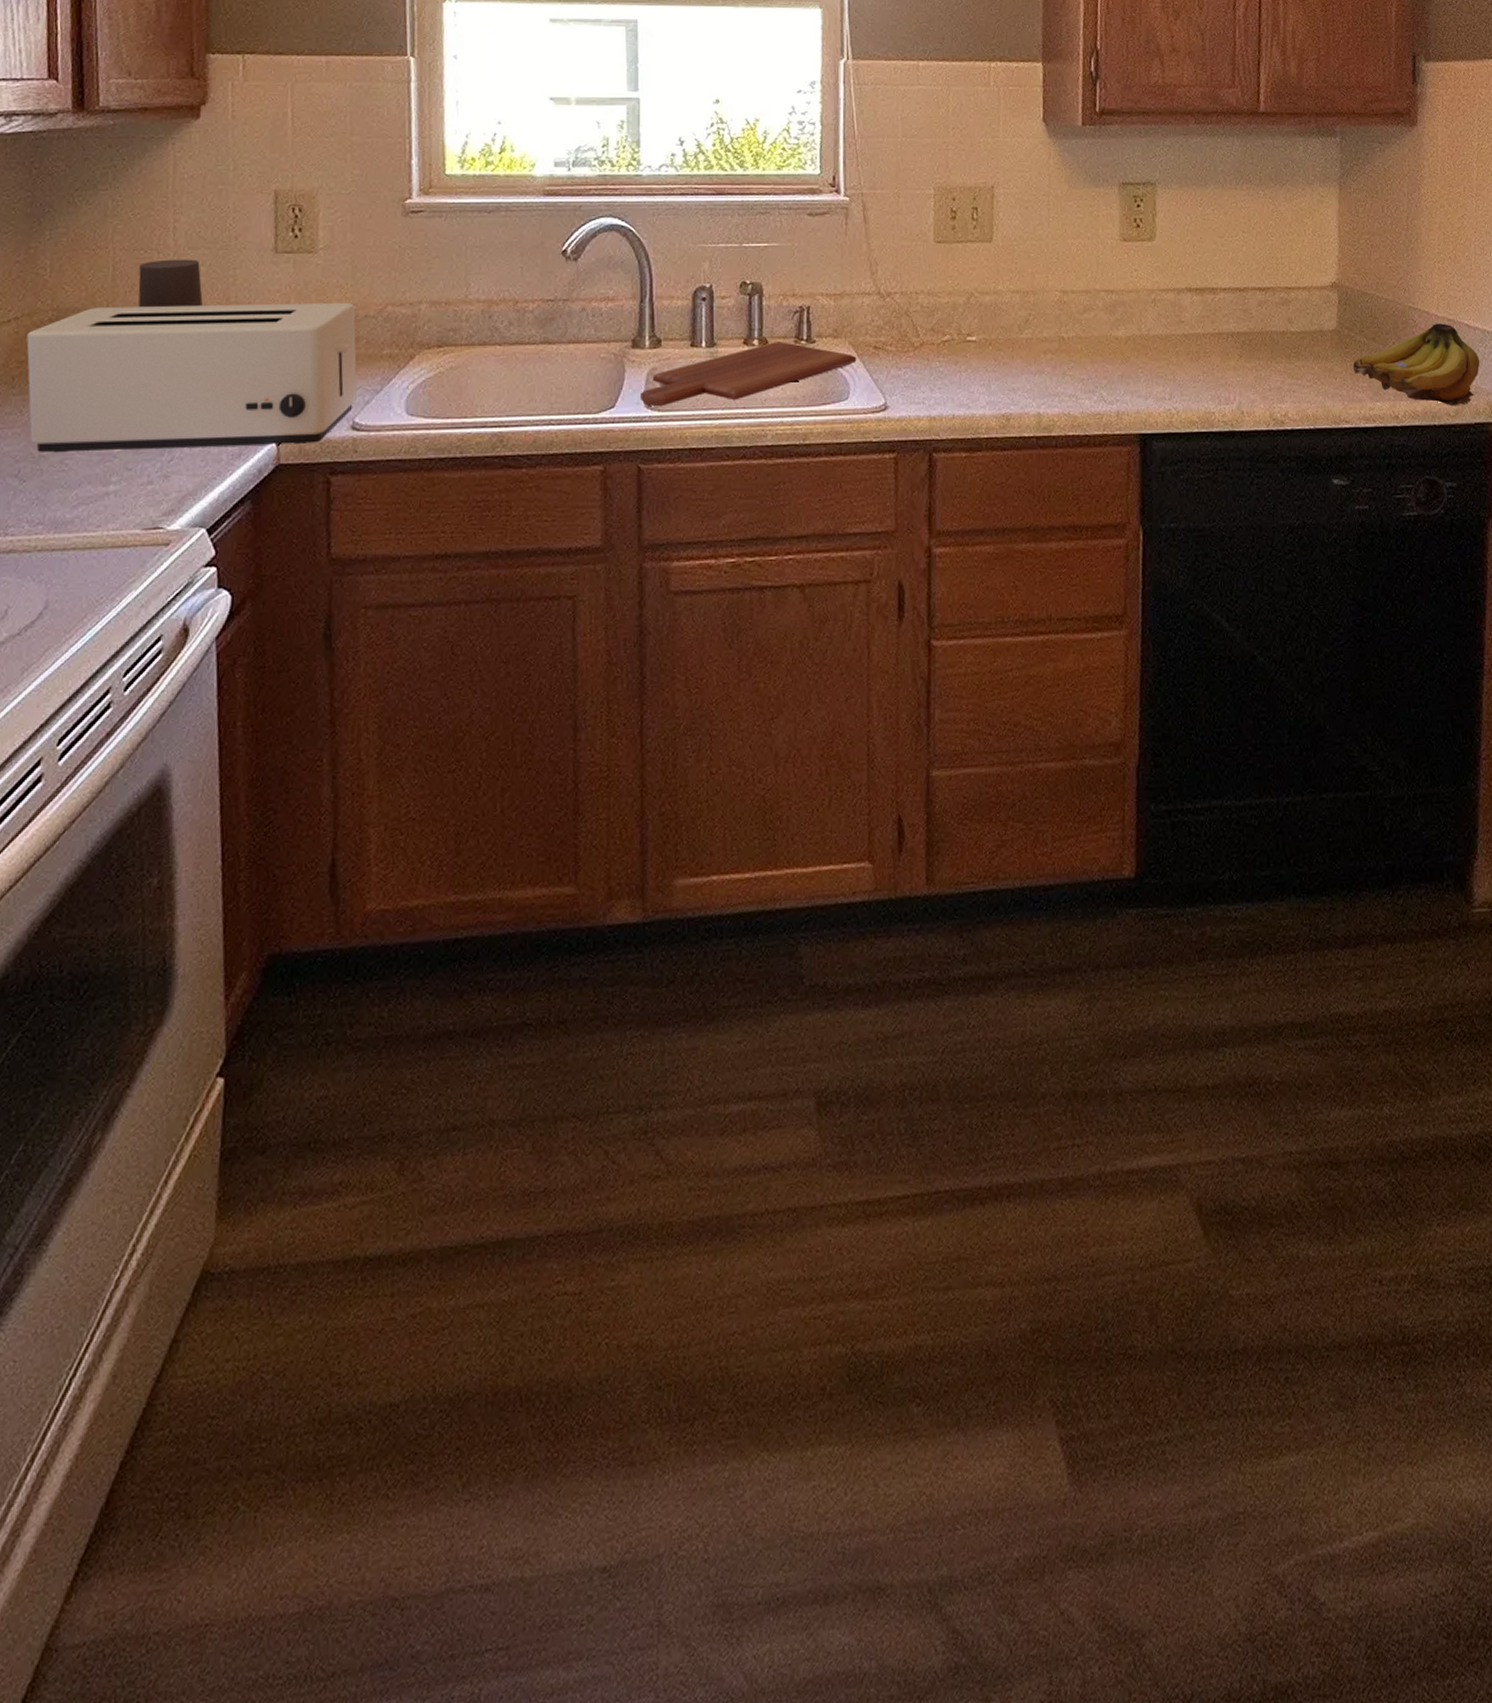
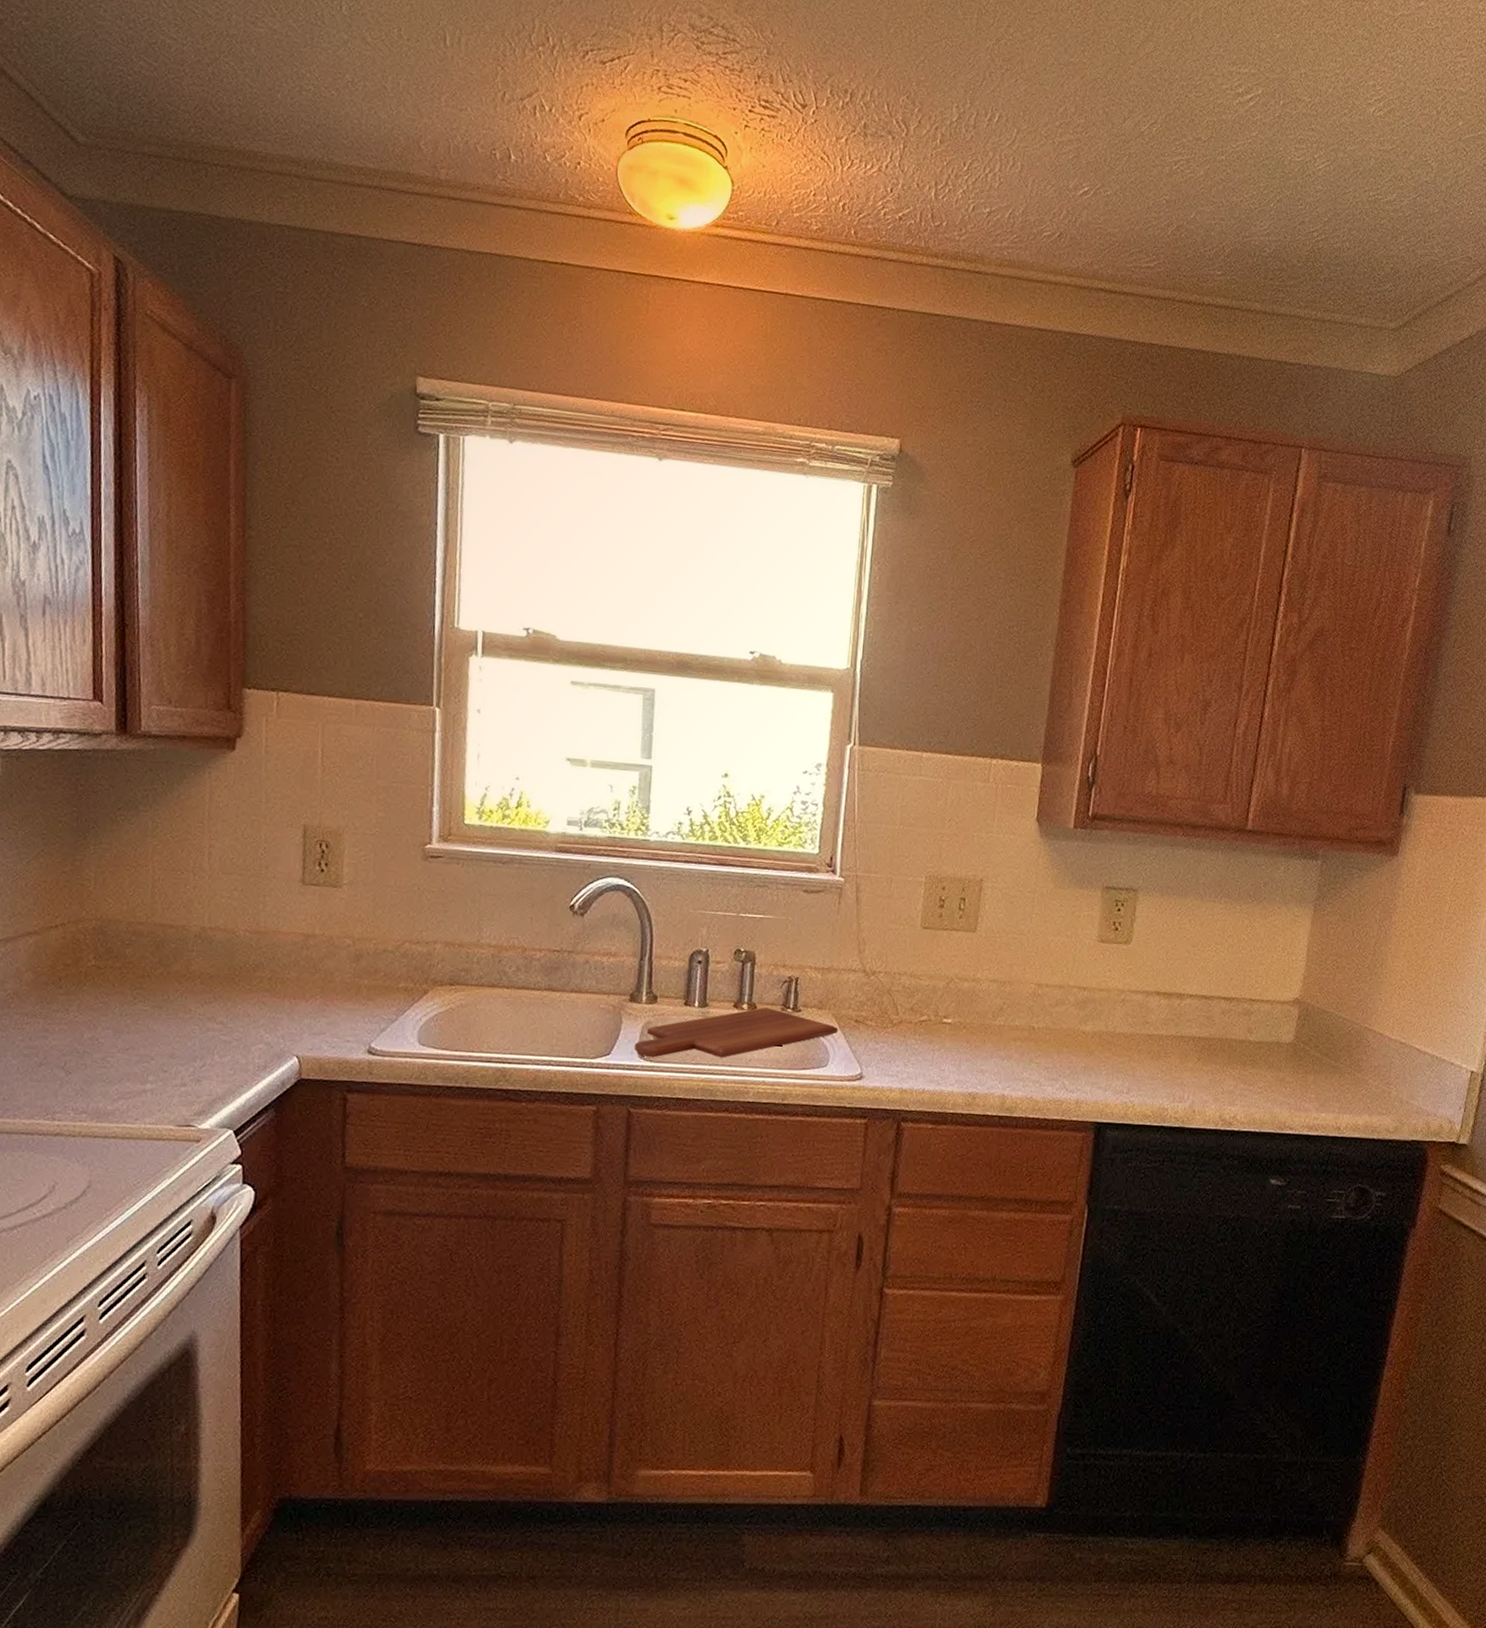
toaster: present [26,302,357,453] -> none [72,920,376,1063]
canister: present [138,259,203,308] -> none [175,881,235,929]
fruit: present [1352,323,1480,406] -> none [1303,1045,1425,1123]

